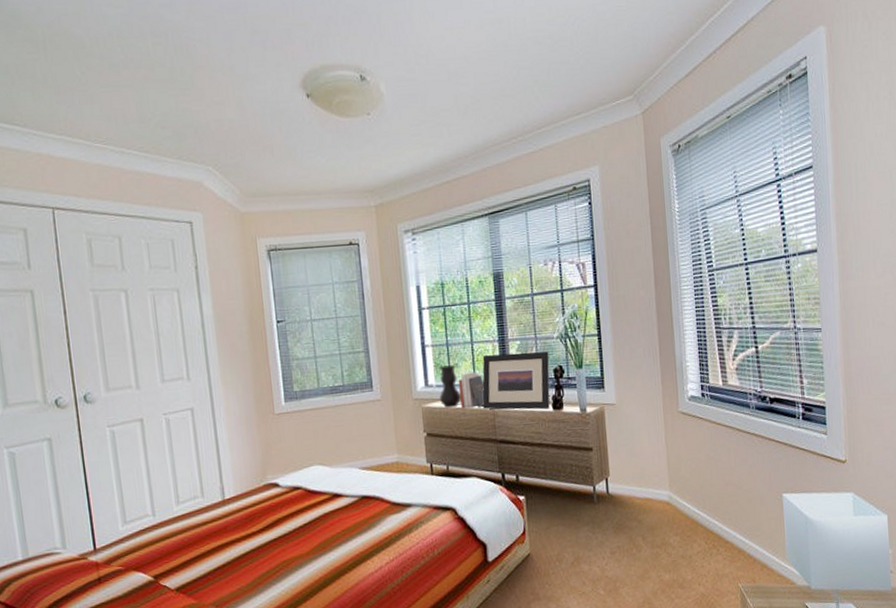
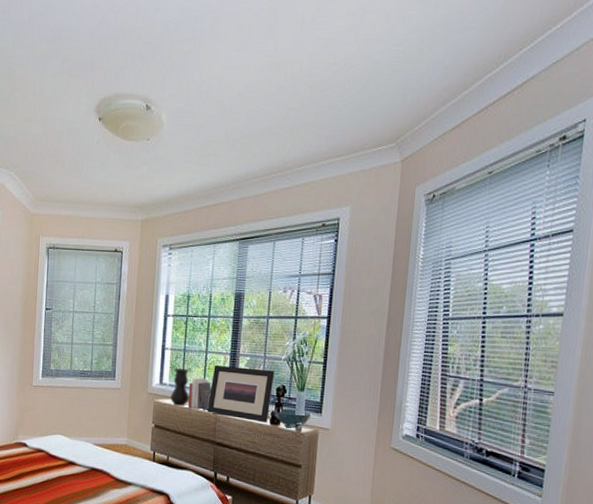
decorative bowl: none [554,389,594,411] -> present [273,408,312,429]

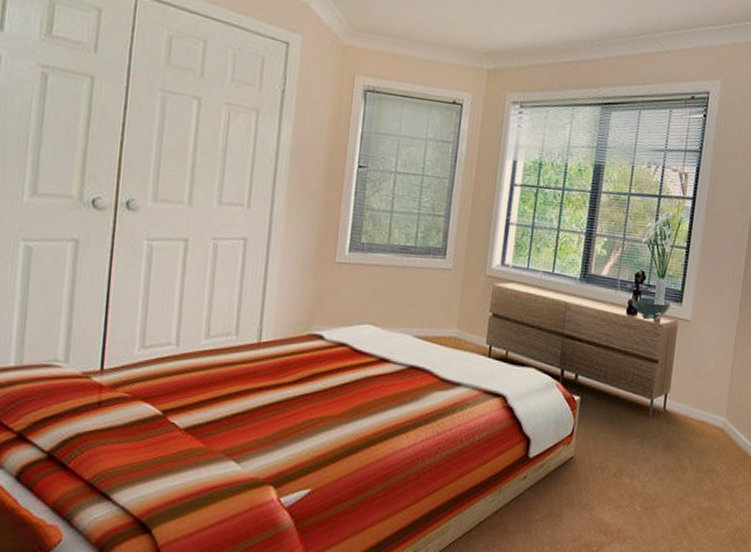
vase: present [170,368,190,407] -> none [512,247,538,293]
books: present [188,378,211,411] -> none [534,259,562,298]
picture frame: present [207,364,275,423] -> none [556,244,634,313]

